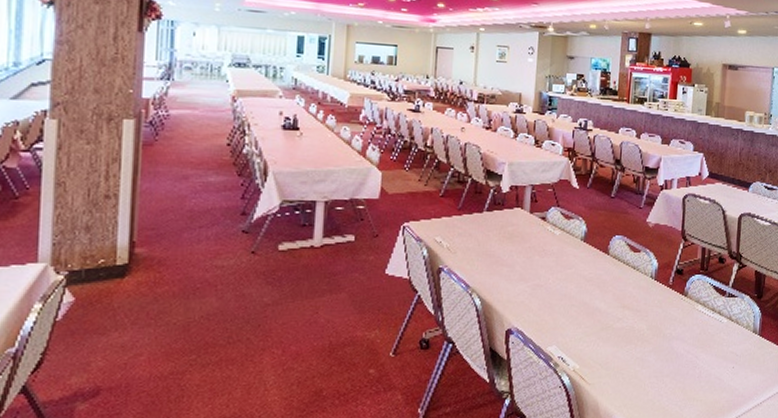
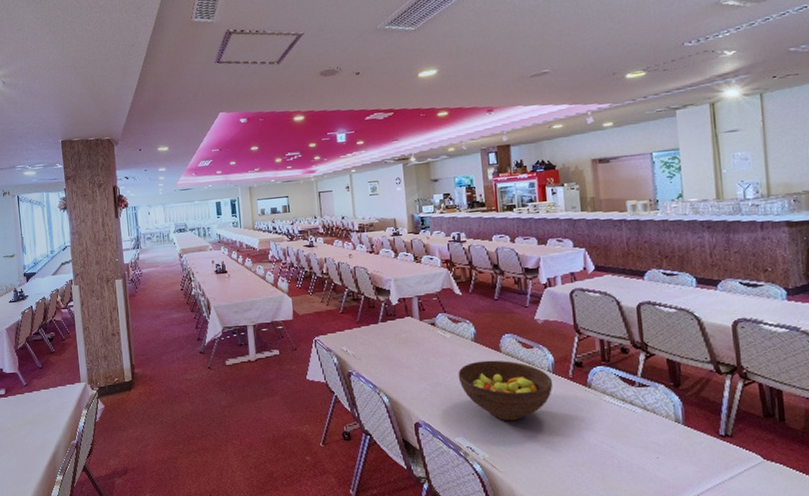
fruit bowl: none [561,263,654,329] -> present [458,360,553,421]

